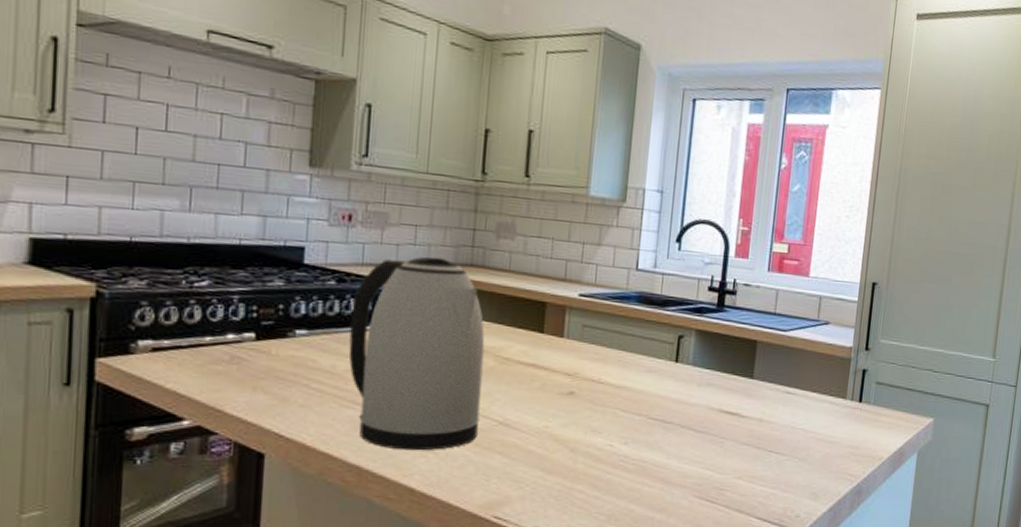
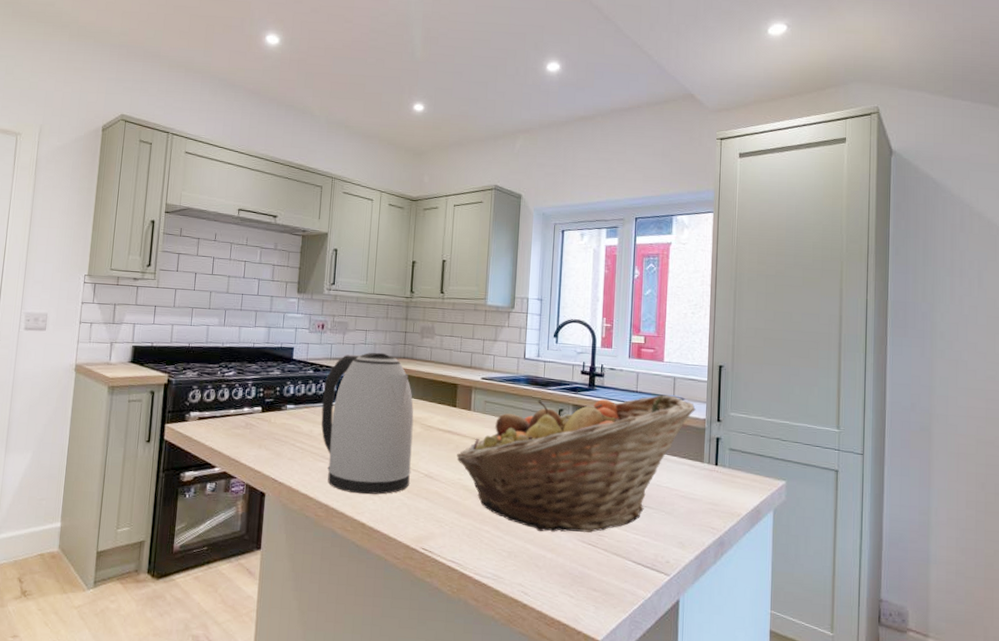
fruit basket: none [543,317,842,488] -> present [457,394,696,533]

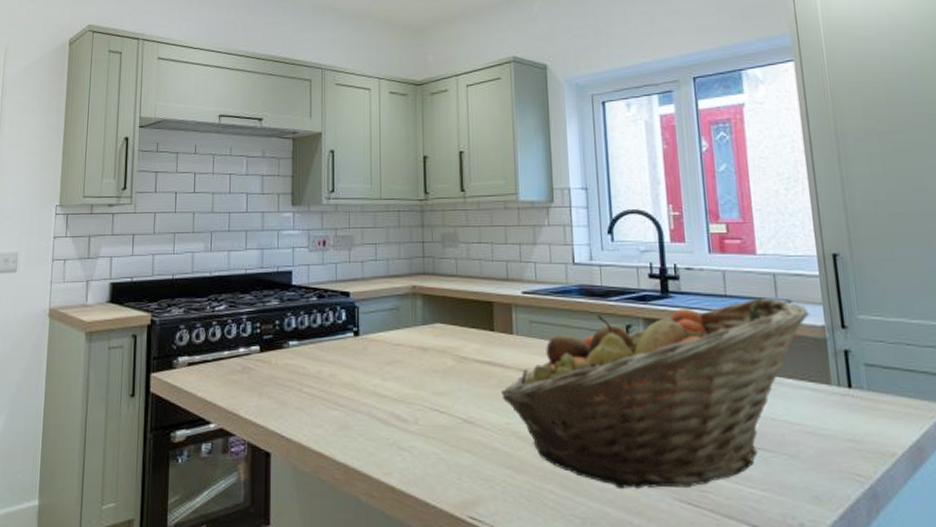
kettle: present [321,352,414,495] -> none [330,269,446,449]

